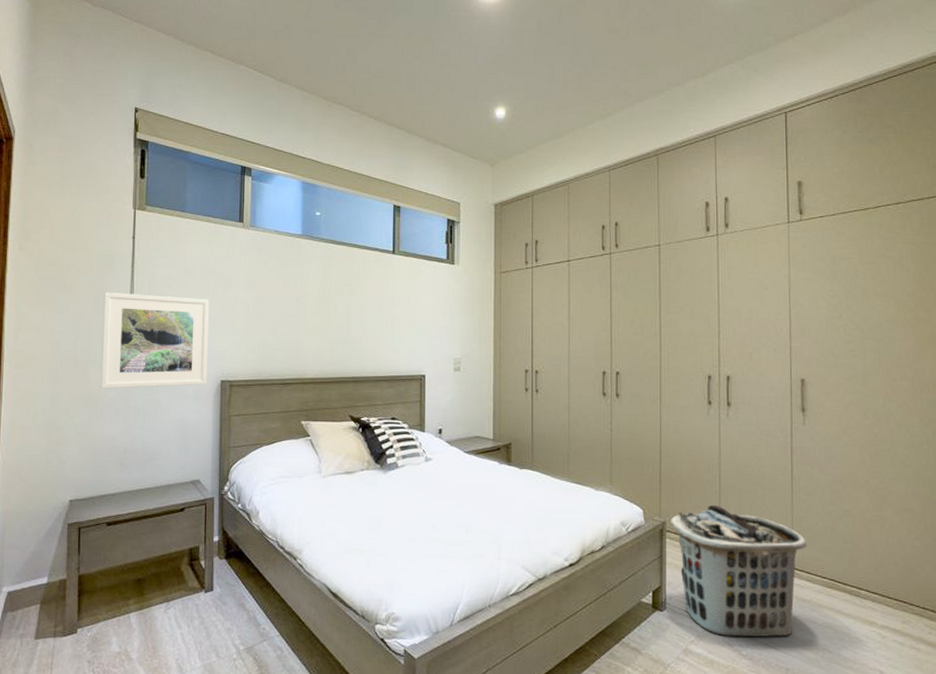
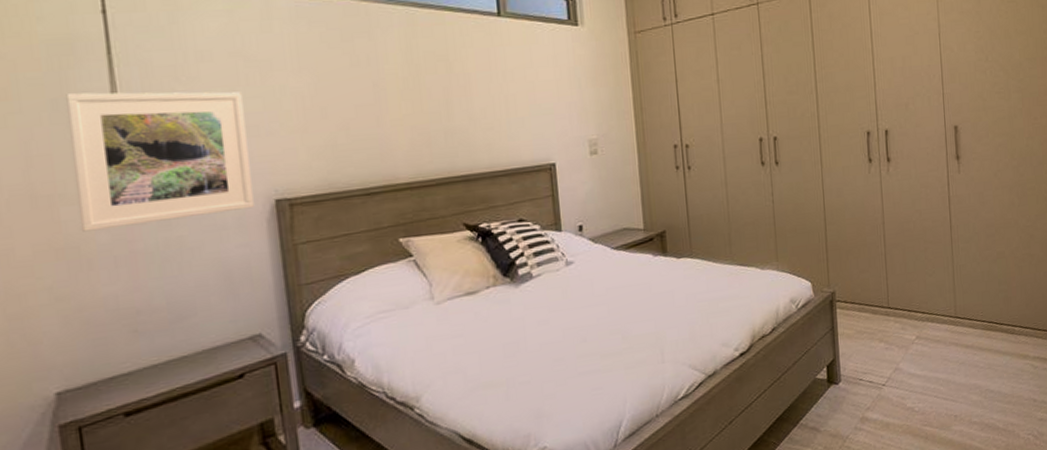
clothes hamper: present [671,504,807,637] -> none [840,266,967,397]

